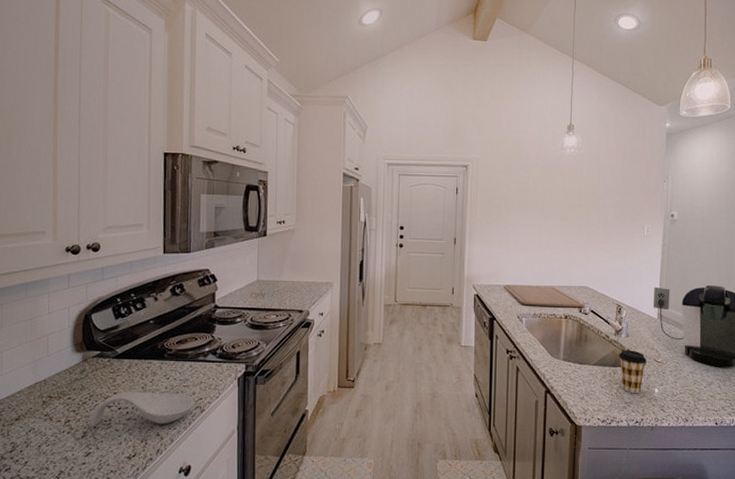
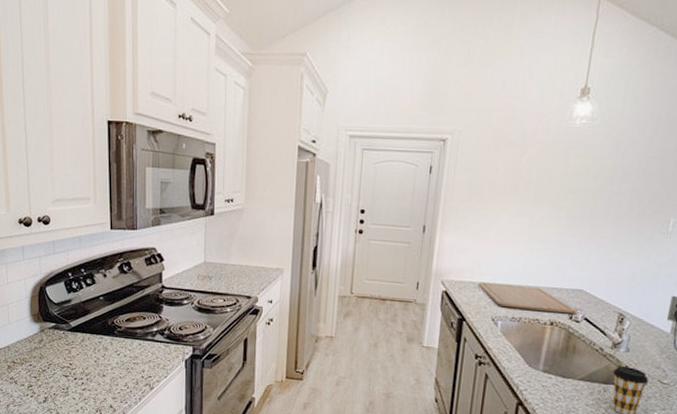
spoon rest: present [89,391,195,427] -> none [50,363,144,398]

